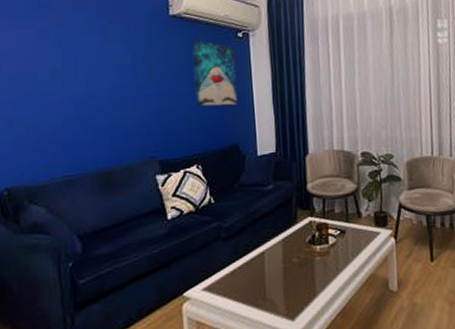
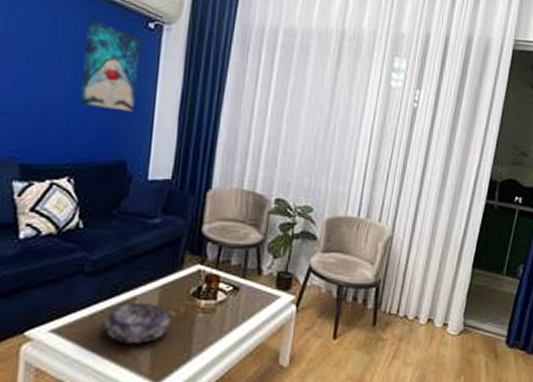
decorative bowl: none [244,255,295,291] -> present [105,303,170,344]

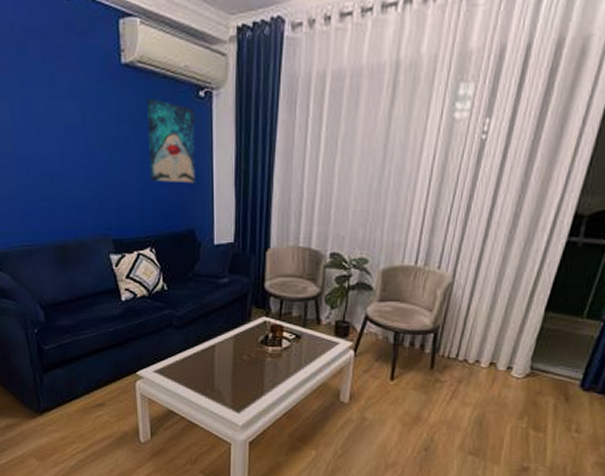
decorative bowl: present [105,303,170,344] -> none [194,350,244,382]

